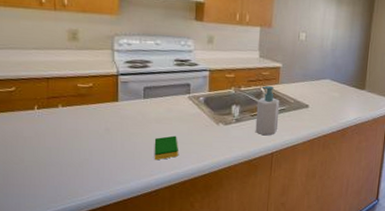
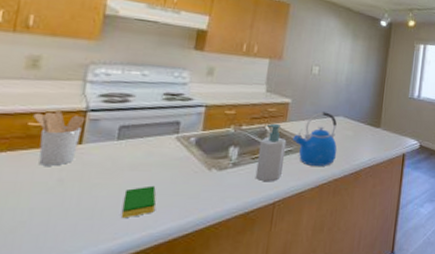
utensil holder: none [80,75,118,118] -> present [33,111,86,166]
kettle: none [285,75,325,124] -> present [293,112,337,166]

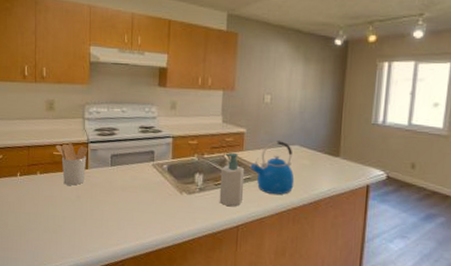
dish sponge: present [120,185,156,219] -> none [120,204,143,230]

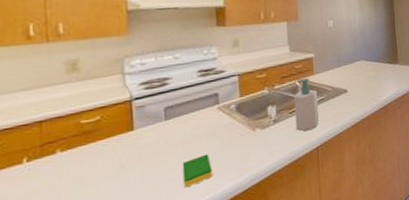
utensil holder: present [56,143,88,186] -> none [84,105,132,156]
dish sponge: none [120,204,143,230] -> present [182,154,212,188]
kettle: present [250,141,295,195] -> none [322,59,365,110]

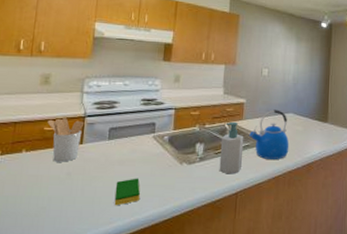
utensil holder: none [84,105,132,156] -> present [47,118,85,162]
kettle: none [322,59,365,110] -> present [249,109,289,159]

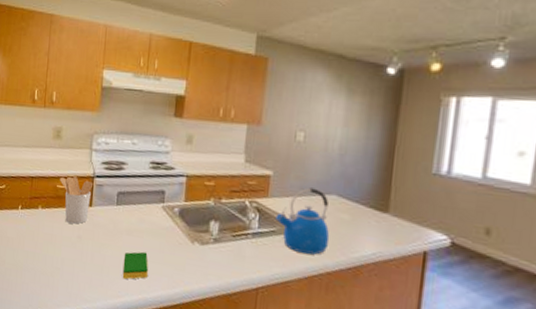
soap bottle: present [219,121,244,174] -> none [236,198,269,265]

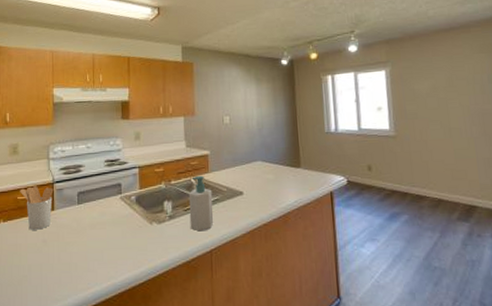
dish sponge: present [122,251,148,280] -> none [89,241,114,271]
soap bottle: none [236,198,269,265] -> present [188,175,214,232]
kettle: present [276,188,330,255] -> none [217,158,262,213]

